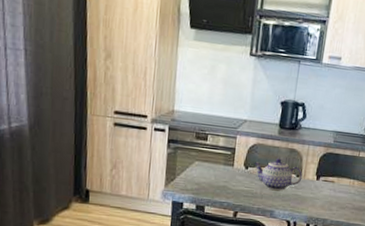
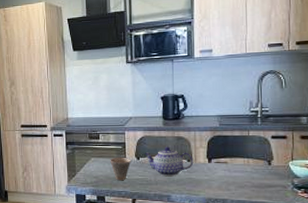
cup: none [216,163,239,191] -> present [110,157,132,181]

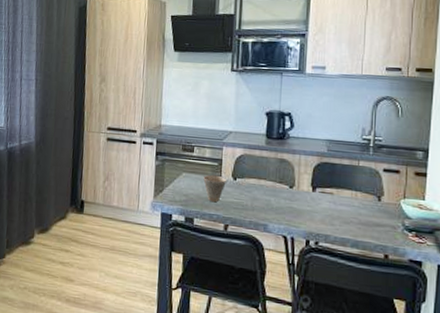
teapot: present [144,146,194,176] -> none [242,168,296,203]

